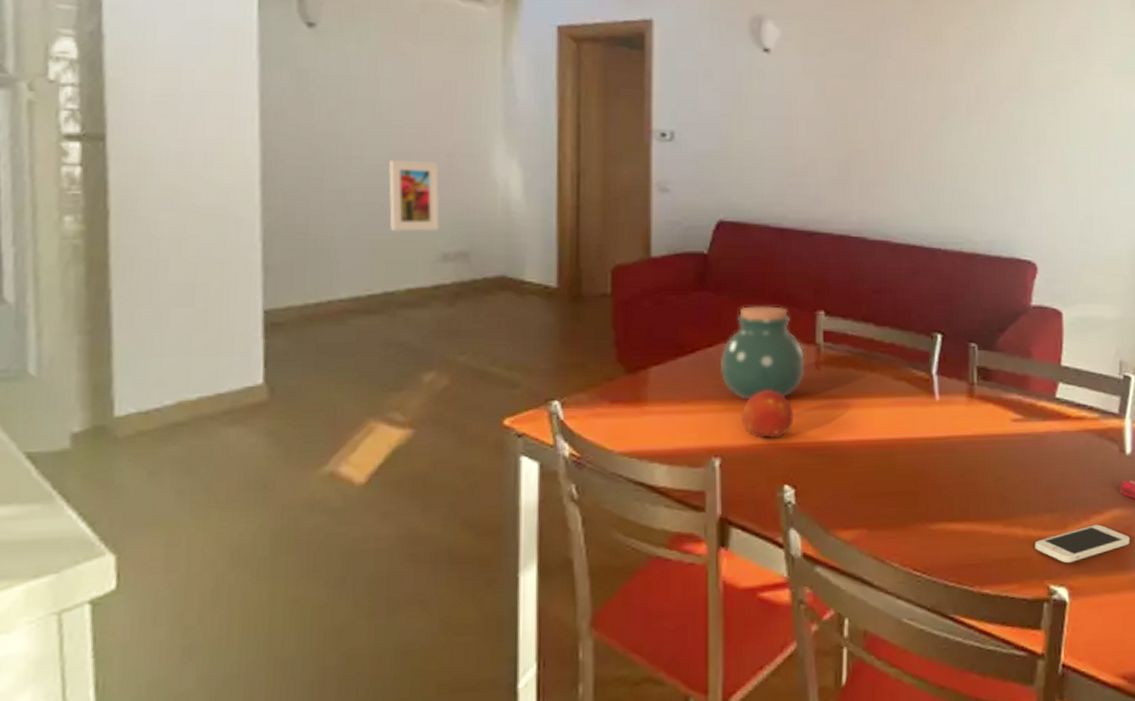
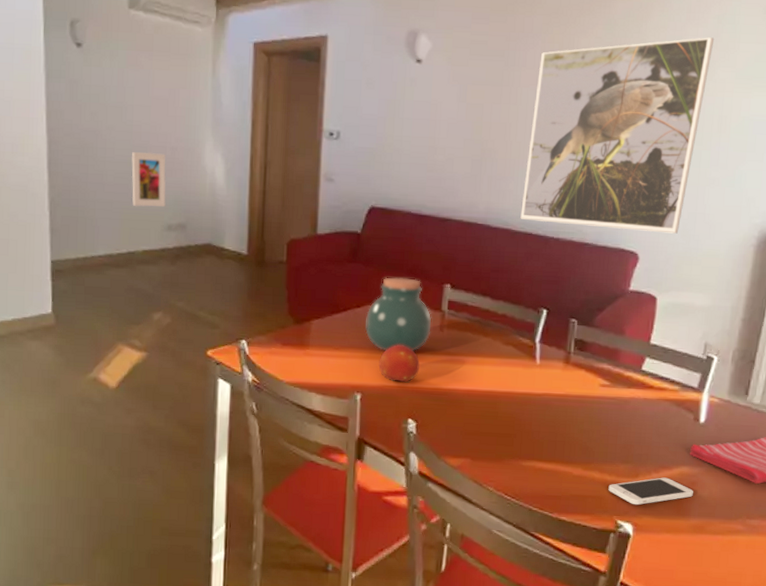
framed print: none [900,29,1087,239] -> present [520,37,715,234]

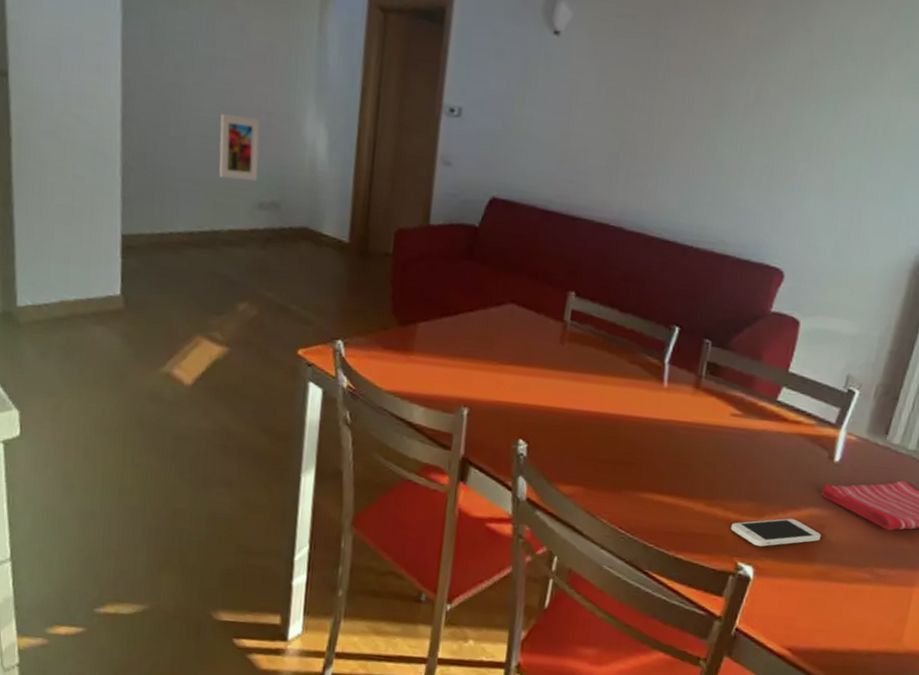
jar: present [365,277,432,351] -> none [477,279,553,364]
fruit: present [378,345,420,383] -> none [490,356,536,400]
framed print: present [520,37,715,234] -> none [658,31,888,252]

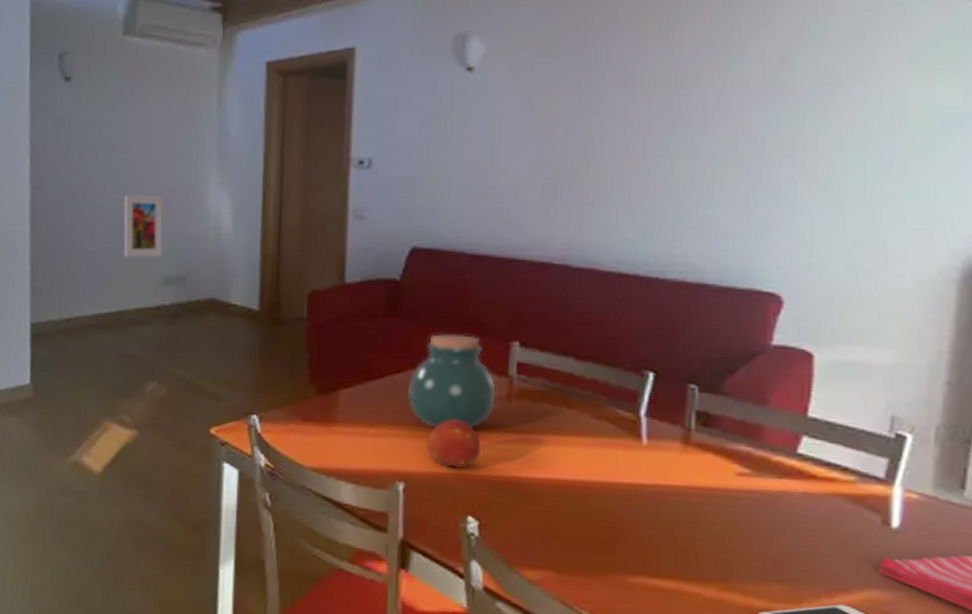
jar: none [477,279,553,364] -> present [408,334,496,428]
fruit: none [490,356,536,400] -> present [426,420,481,469]

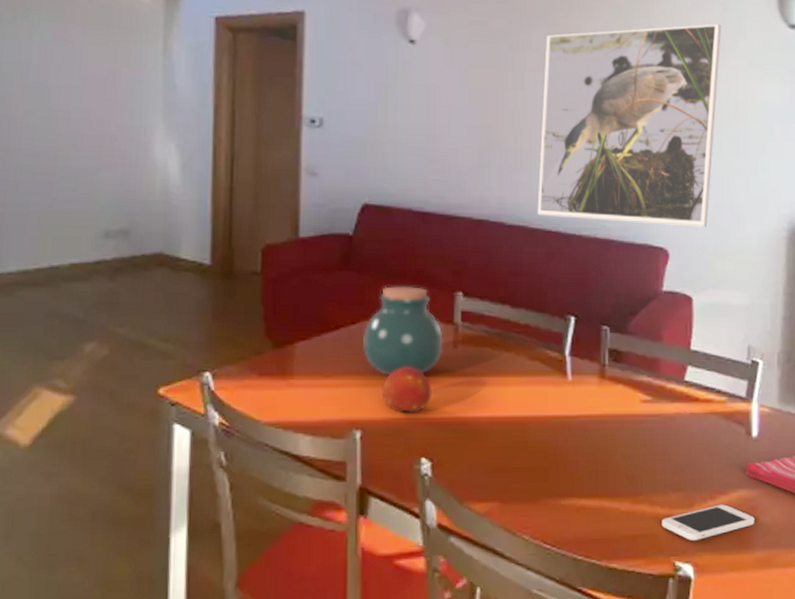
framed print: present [124,194,164,259] -> none [56,142,103,210]
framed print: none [611,11,875,268] -> present [537,24,722,227]

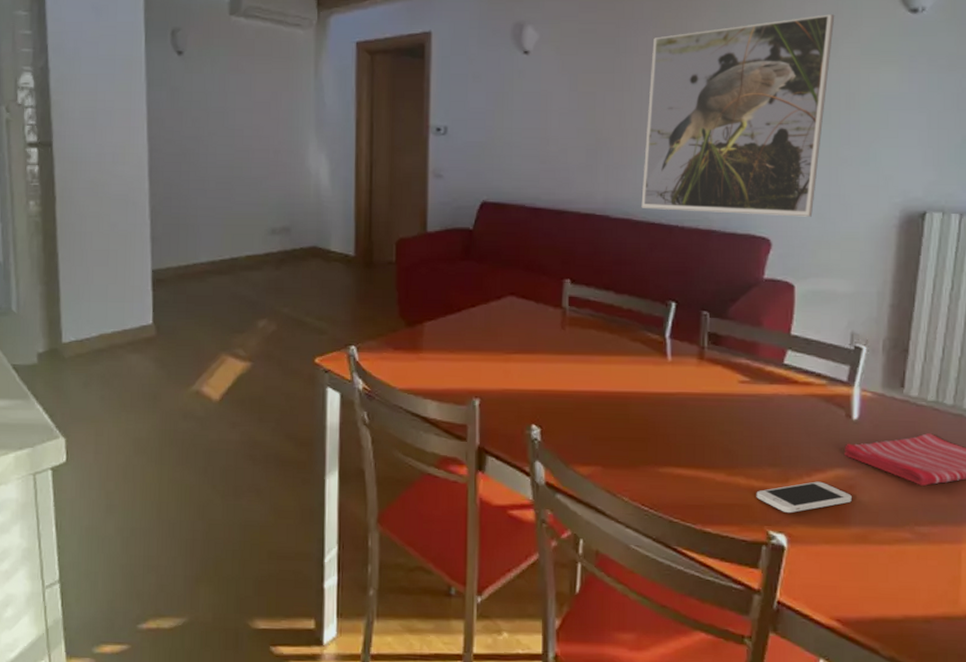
jar: present [363,286,443,375] -> none [482,274,552,352]
fruit: present [381,367,431,413] -> none [497,345,541,386]

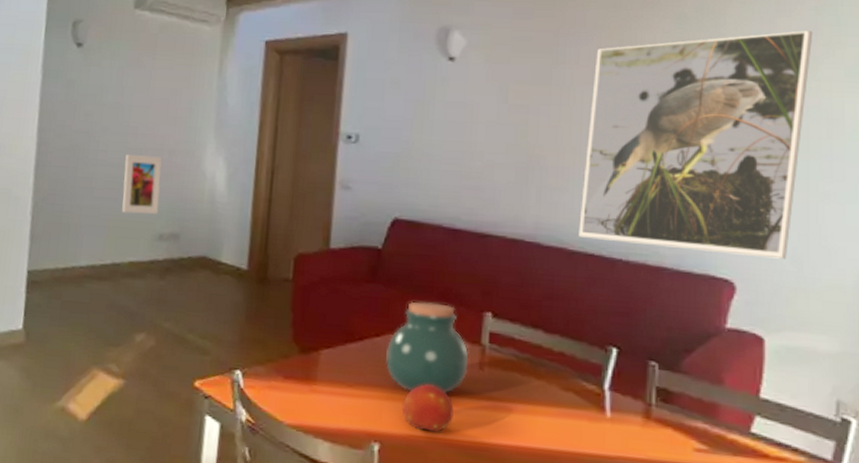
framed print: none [234,155,270,212] -> present [122,155,162,214]
jar: none [482,274,552,352] -> present [386,301,469,393]
fruit: none [497,345,541,386] -> present [402,384,454,433]

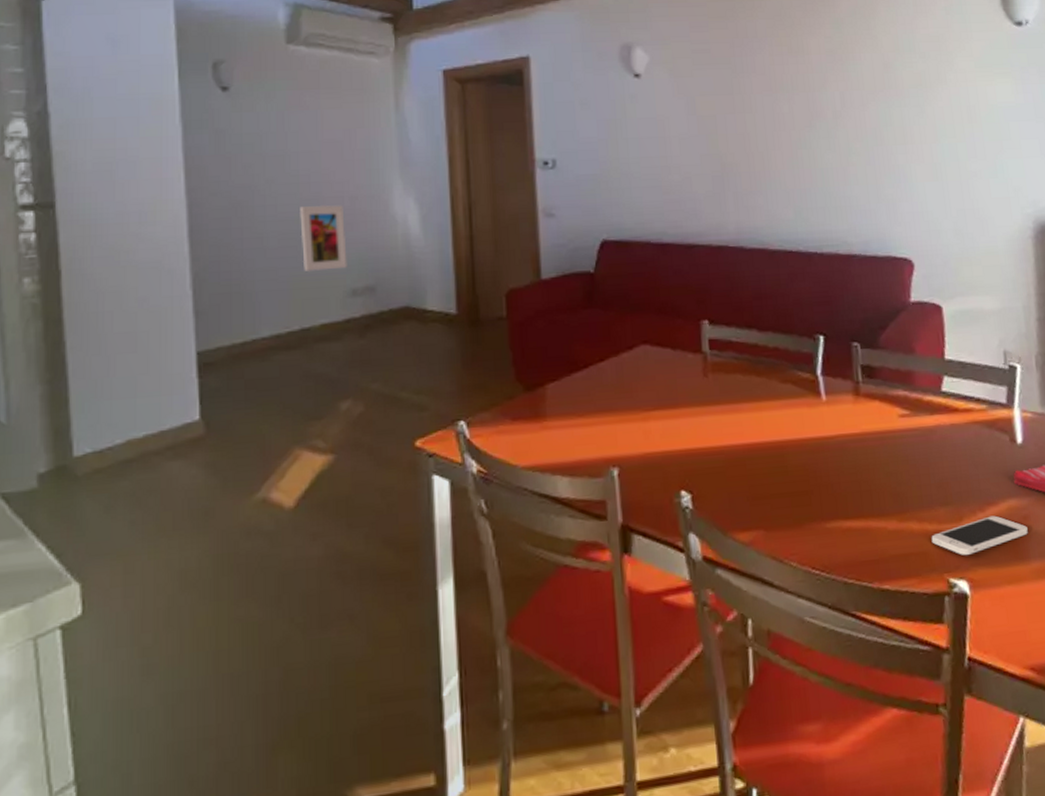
jar: present [386,301,469,393] -> none [612,318,694,410]
fruit: present [402,384,454,433] -> none [635,400,686,446]
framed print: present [578,30,813,259] -> none [770,29,951,237]

